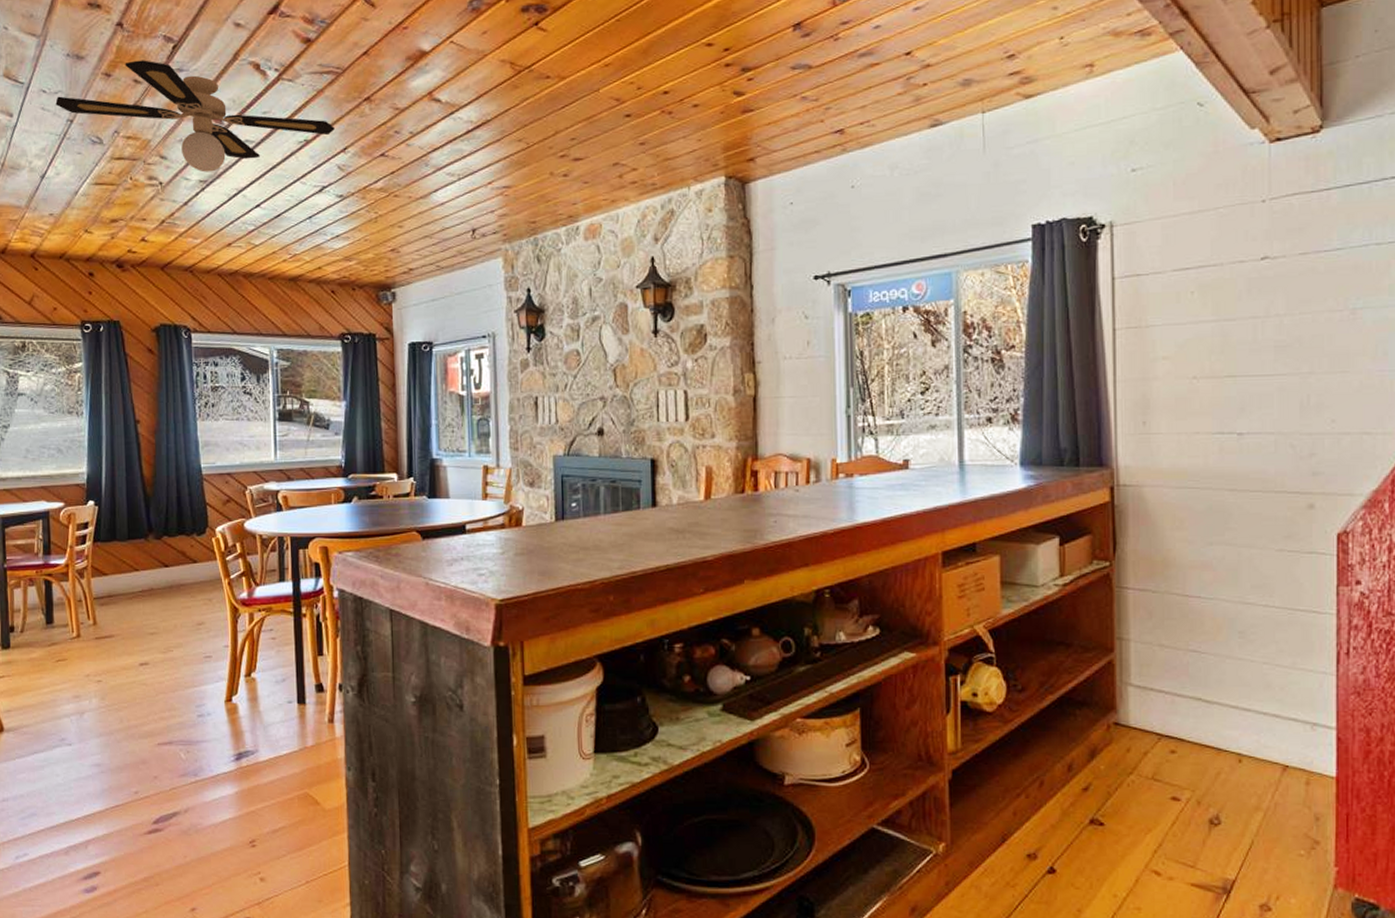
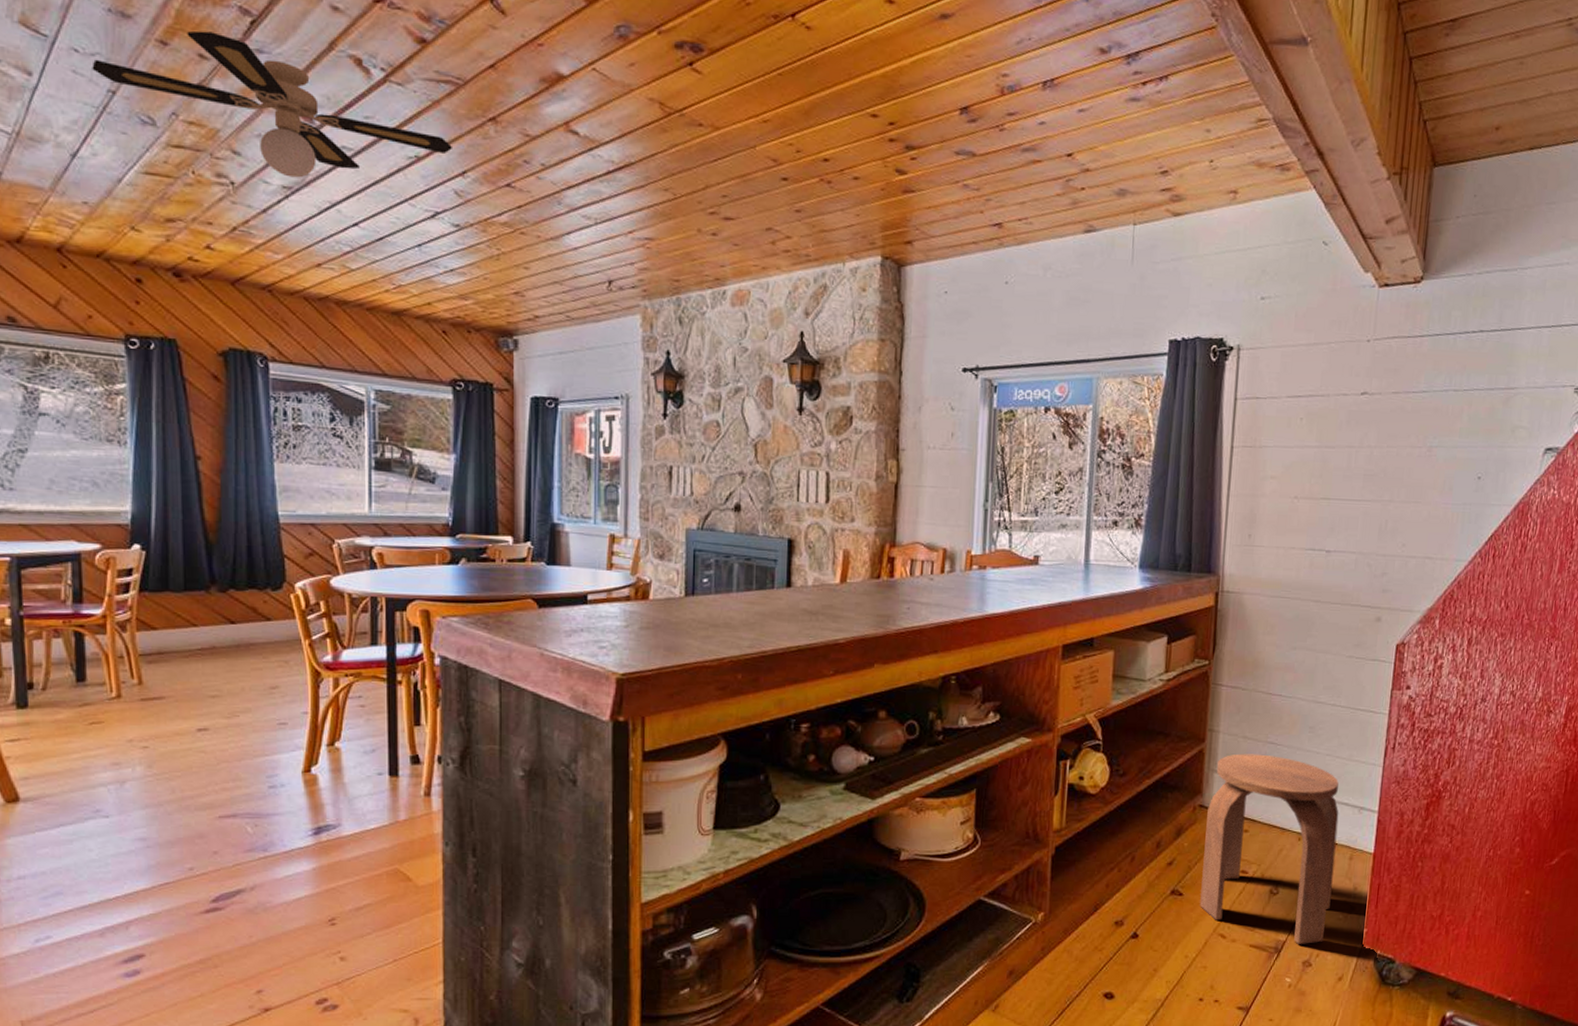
stool: none [1124,664,1287,884] -> present [1200,753,1339,944]

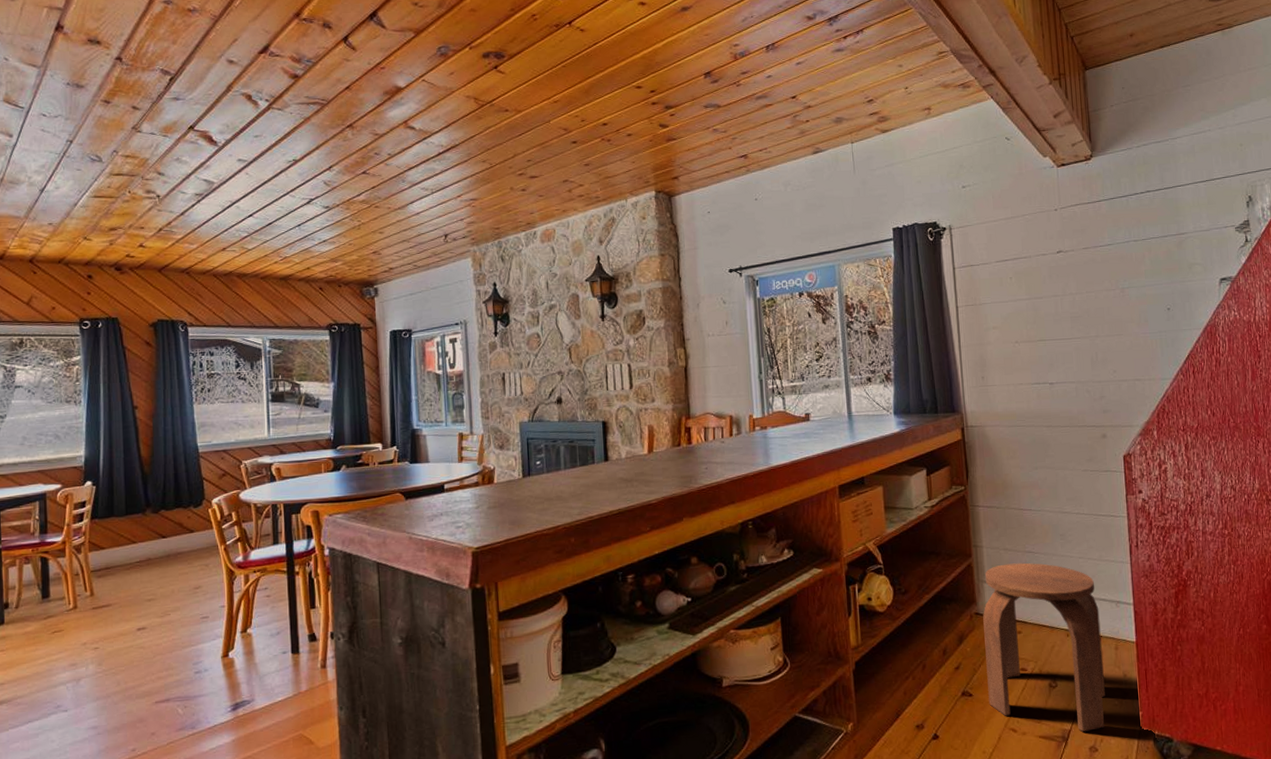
ceiling fan: present [92,30,452,178] -> none [55,89,321,187]

